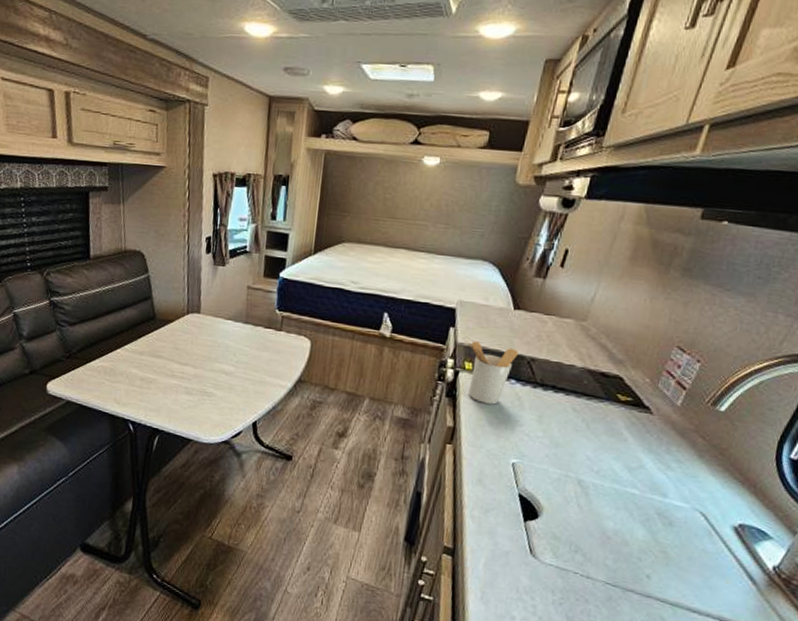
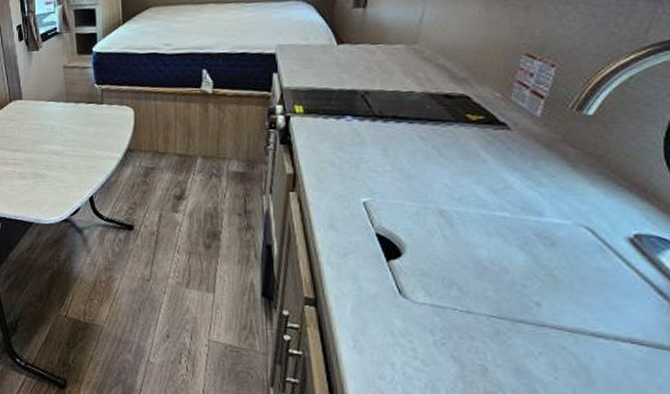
utensil holder: present [467,341,518,405] -> none [293,83,349,145]

